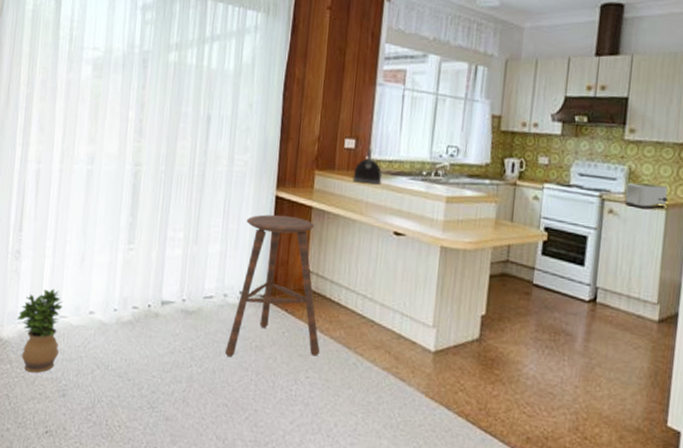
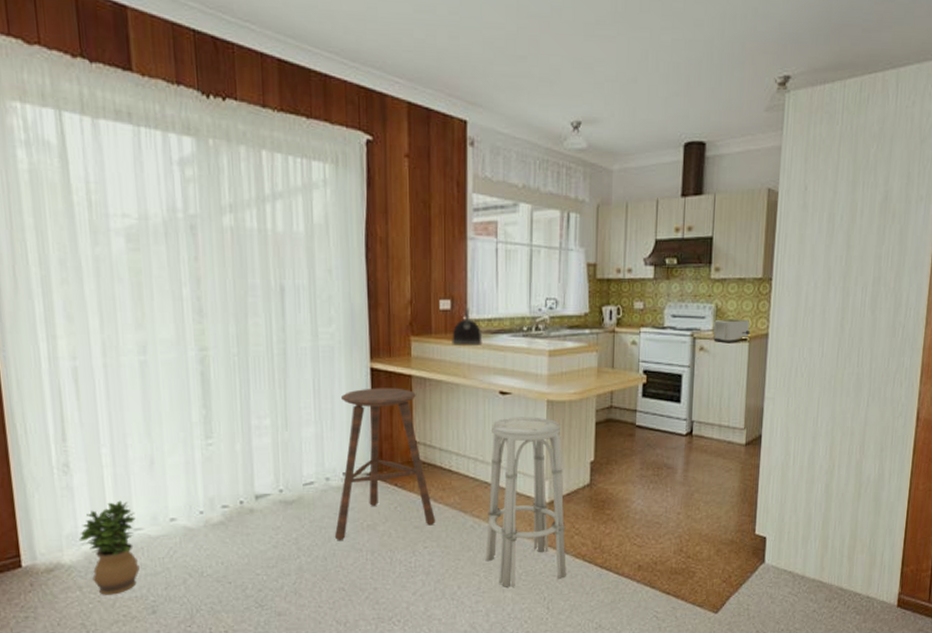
bar stool: none [364,259,453,436] -> present [485,417,566,587]

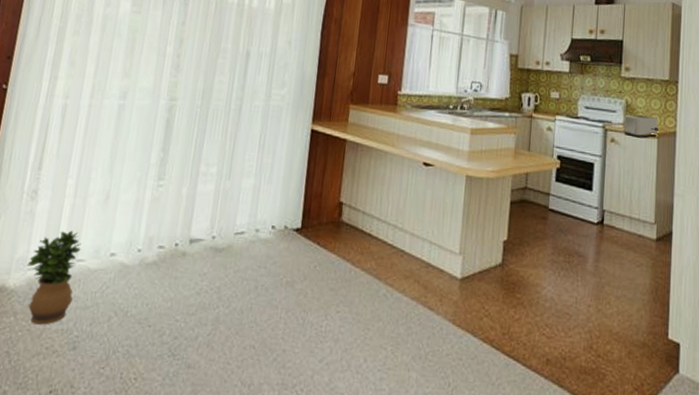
bar stool: present [334,388,436,540] -> none [254,148,352,294]
kettle: present [452,308,483,347] -> none [385,84,413,119]
bar stool: present [485,417,566,587] -> none [394,188,477,367]

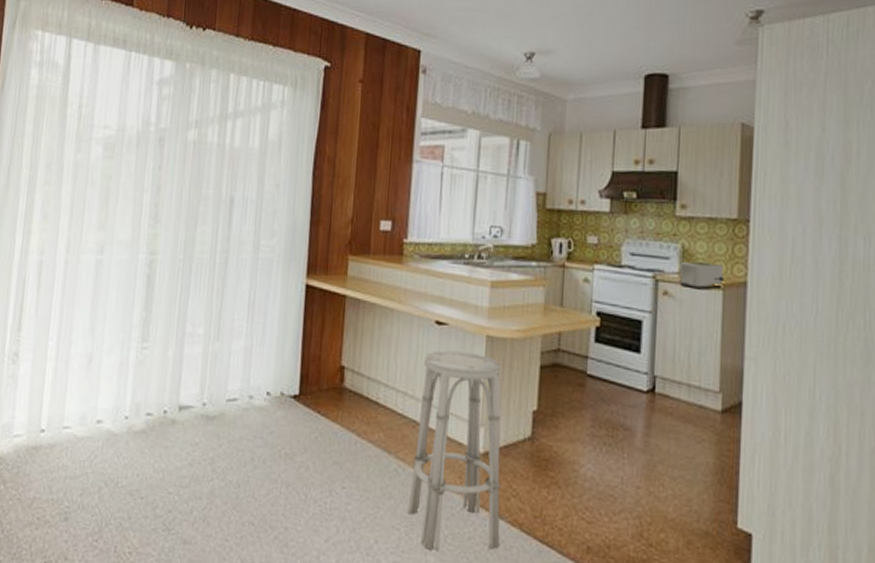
potted plant: present [27,230,82,325] -> none [13,395,67,494]
bar stool: none [394,188,477,367] -> present [407,350,501,551]

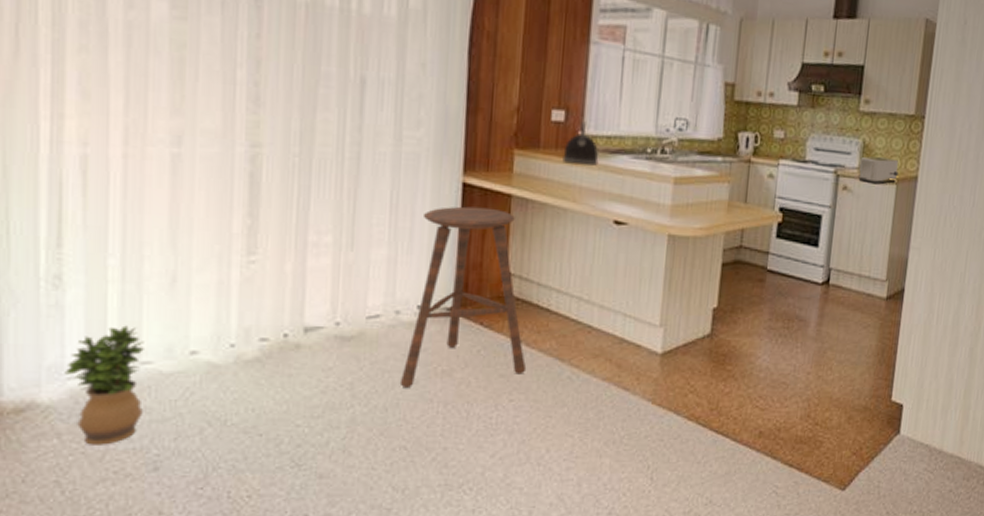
potted plant: none [13,395,67,494] -> present [64,325,144,445]
bar stool: none [250,305,358,467] -> present [399,206,527,387]
kettle: none [389,230,421,271] -> present [562,121,599,167]
bar stool: present [407,350,501,551] -> none [582,251,682,452]

